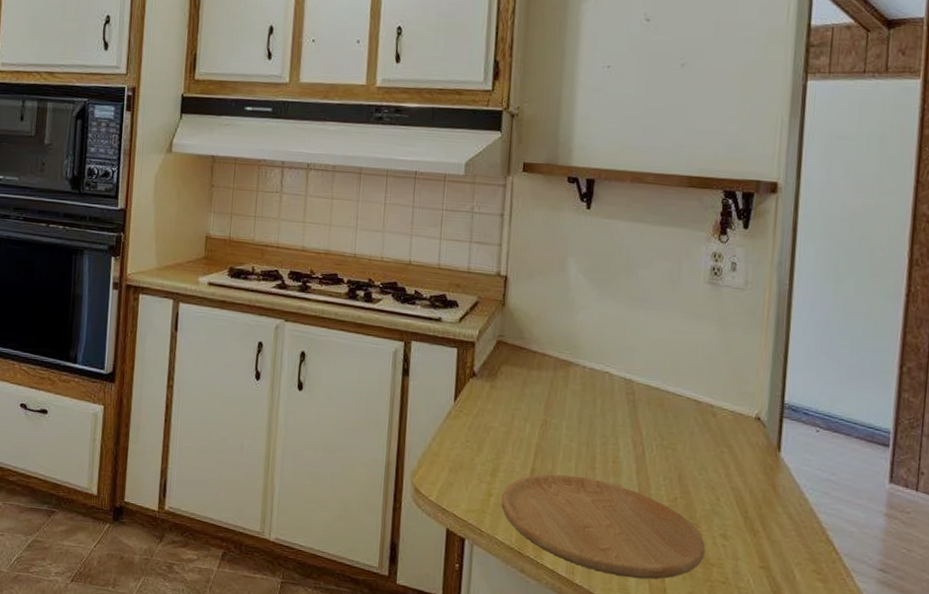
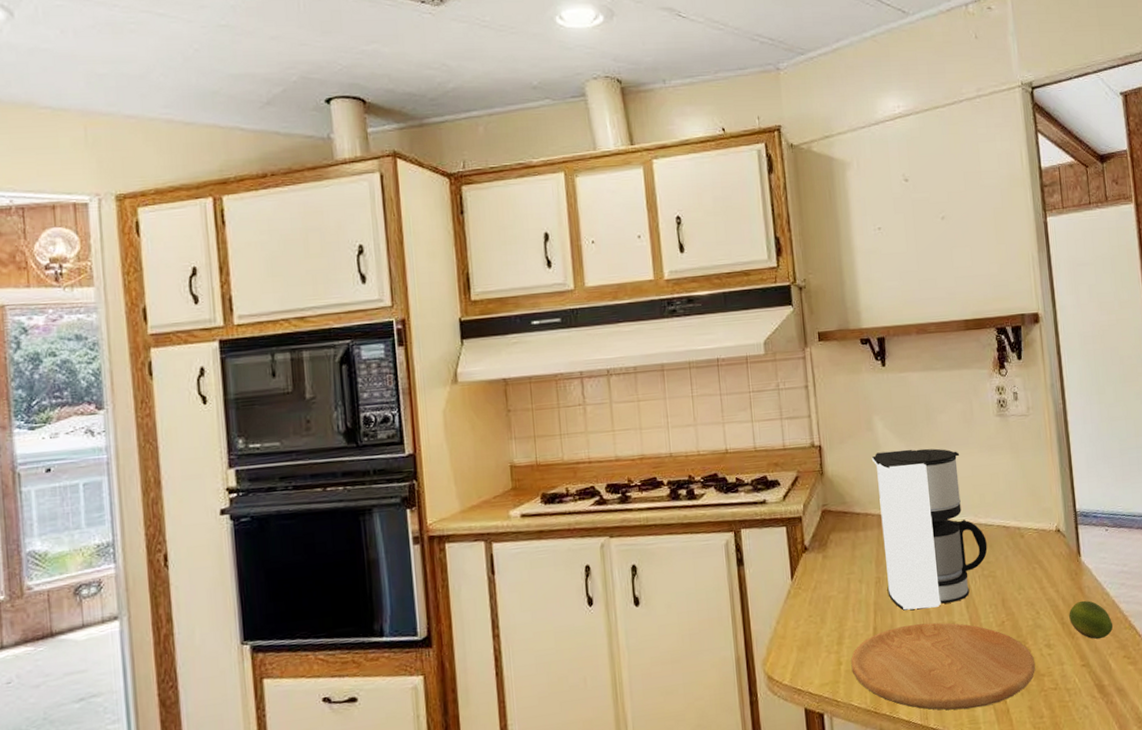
coffee maker: none [553,295,672,465] -> present [871,448,988,611]
fruit: none [754,498,807,545] -> present [1069,600,1114,640]

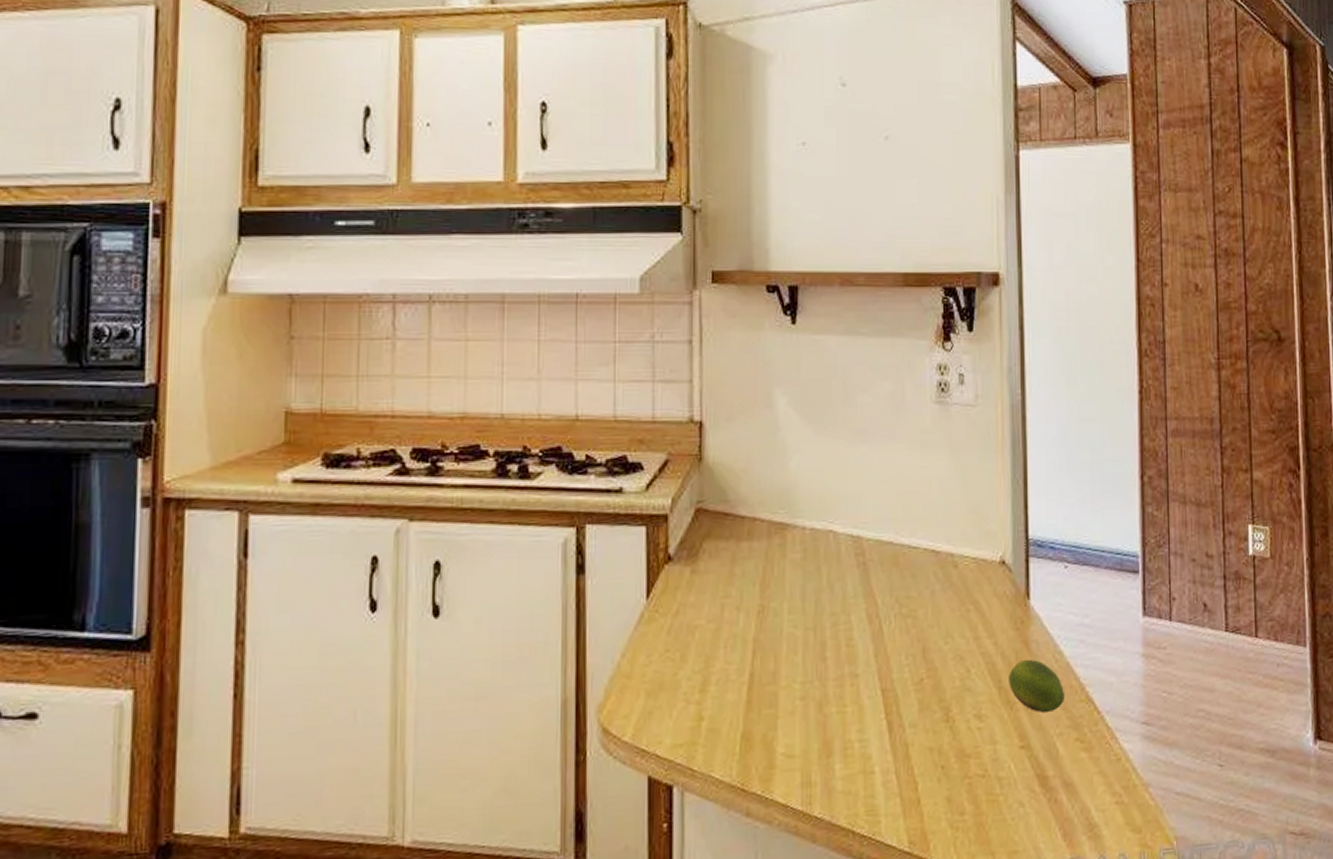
cutting board: present [851,622,1035,710] -> none [716,672,959,795]
coffee maker: present [871,448,988,611] -> none [767,436,909,653]

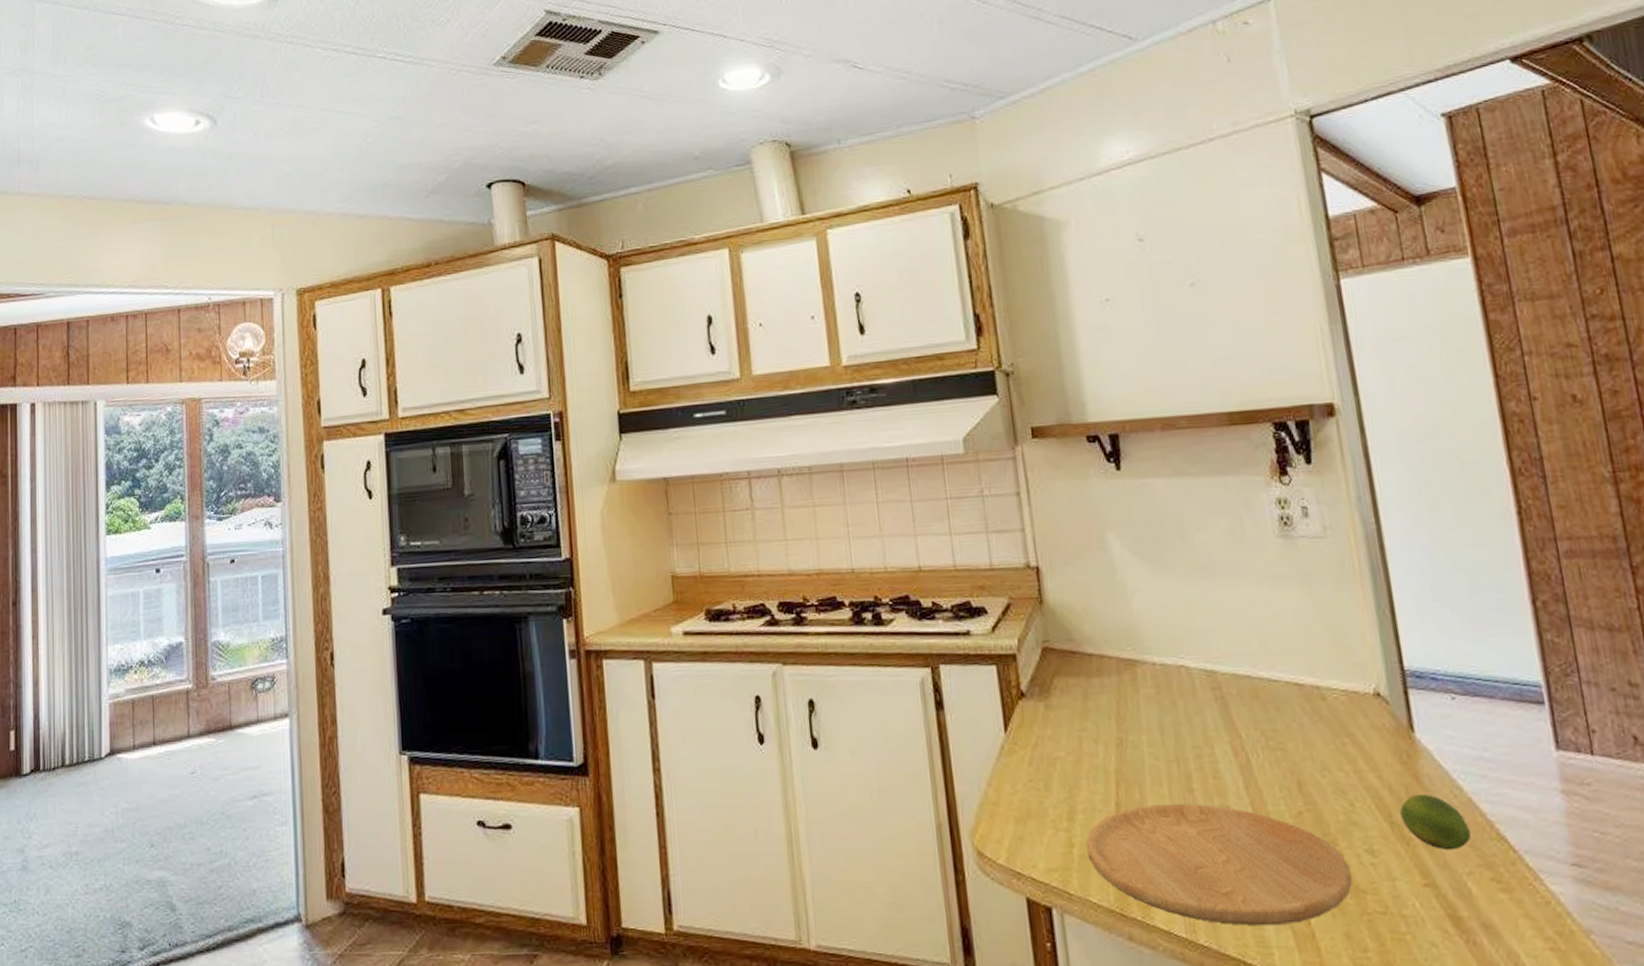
cutting board: none [716,672,959,795] -> present [1086,803,1352,926]

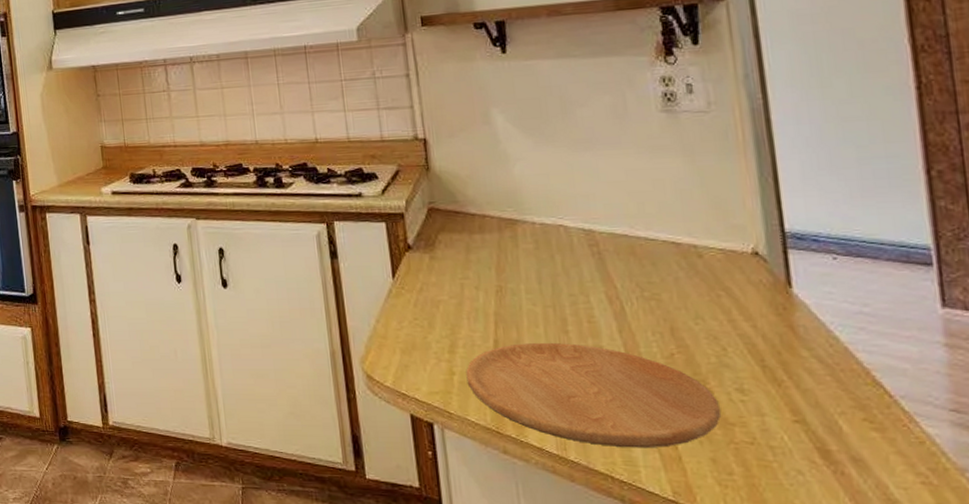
fruit: present [1400,793,1472,851] -> none [773,342,846,393]

